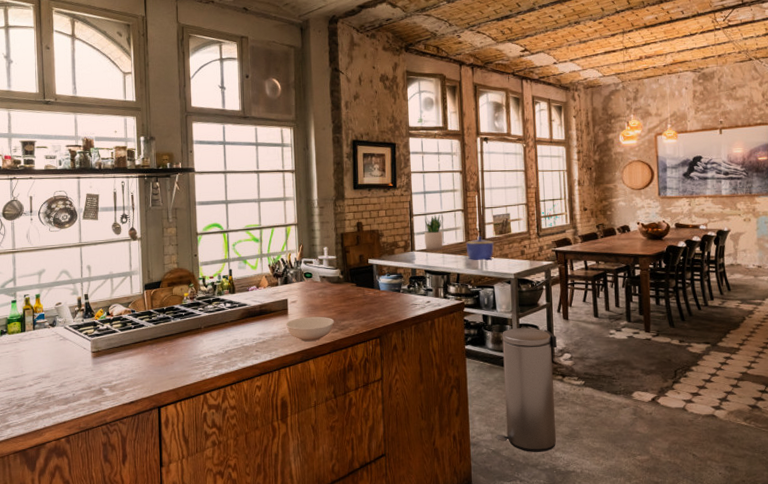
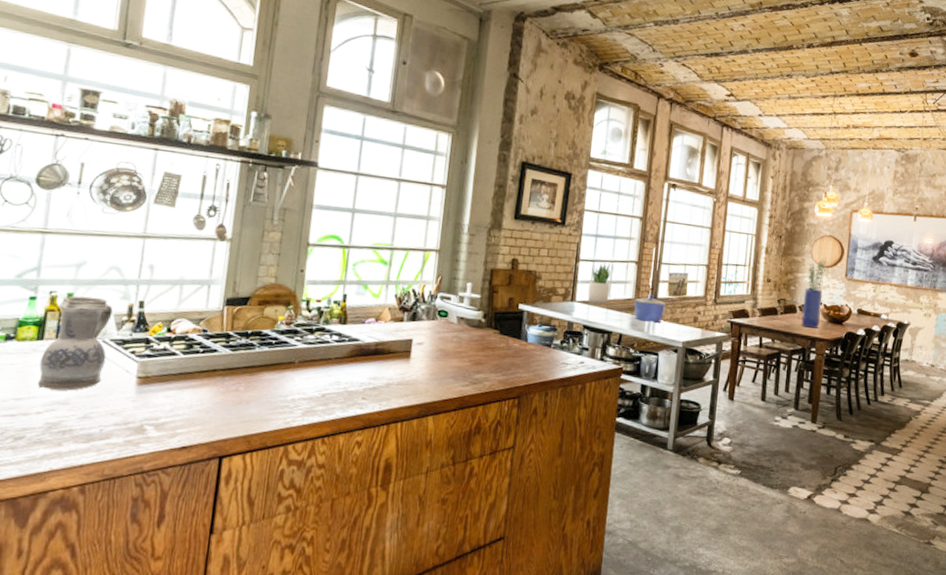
ceramic jug: none [26,295,69,368] -> present [37,295,113,391]
bowl: present [286,316,335,342] -> none [406,363,467,395]
pedal bin: present [496,328,557,452] -> none [635,403,718,547]
vase: none [620,181,640,247] -> present [801,257,827,328]

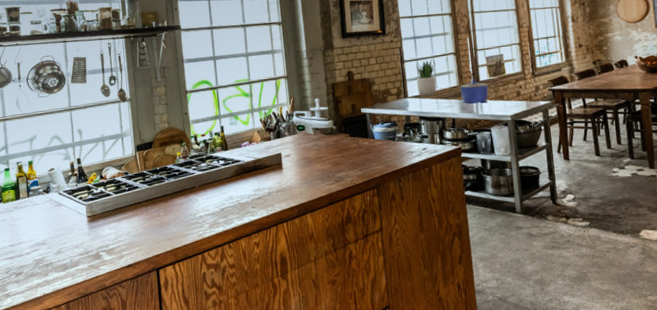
ceramic jug: present [37,295,113,391] -> none [21,161,64,236]
vase: present [801,257,827,328] -> none [616,13,640,82]

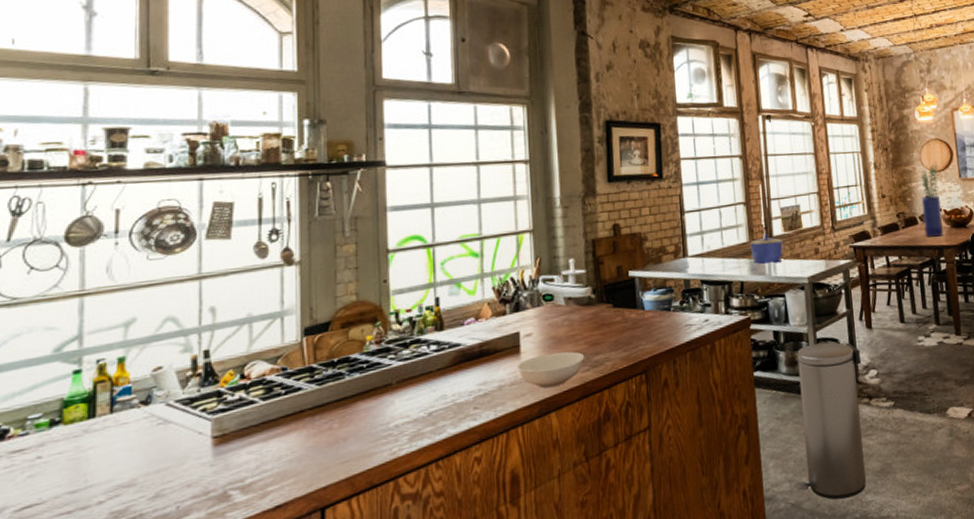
bowl: none [281,169,330,196] -> present [518,351,585,389]
planter: present [416,59,437,97] -> none [699,210,723,256]
pedal bin: none [501,170,564,298] -> present [795,342,866,500]
vase: none [616,13,640,82] -> present [920,161,944,237]

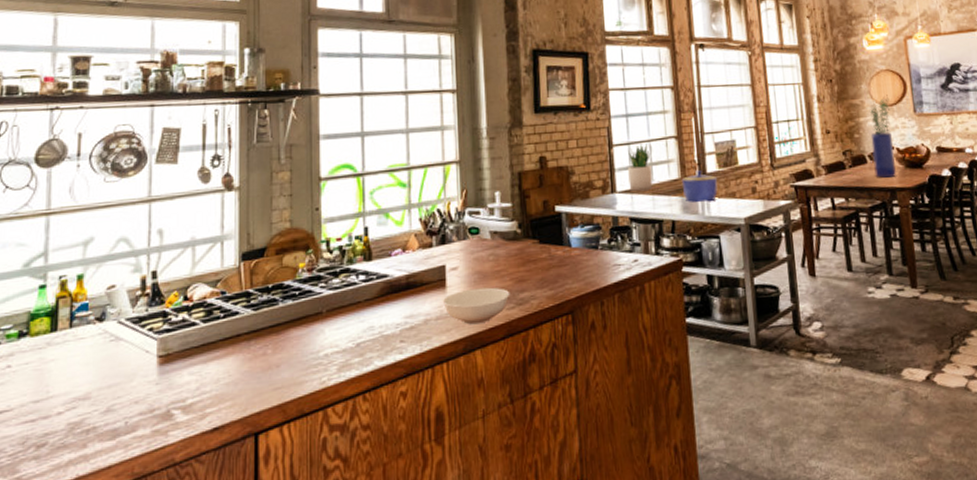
planter: none [699,210,723,256] -> present [628,143,653,192]
pedal bin: present [795,342,866,500] -> none [731,289,810,463]

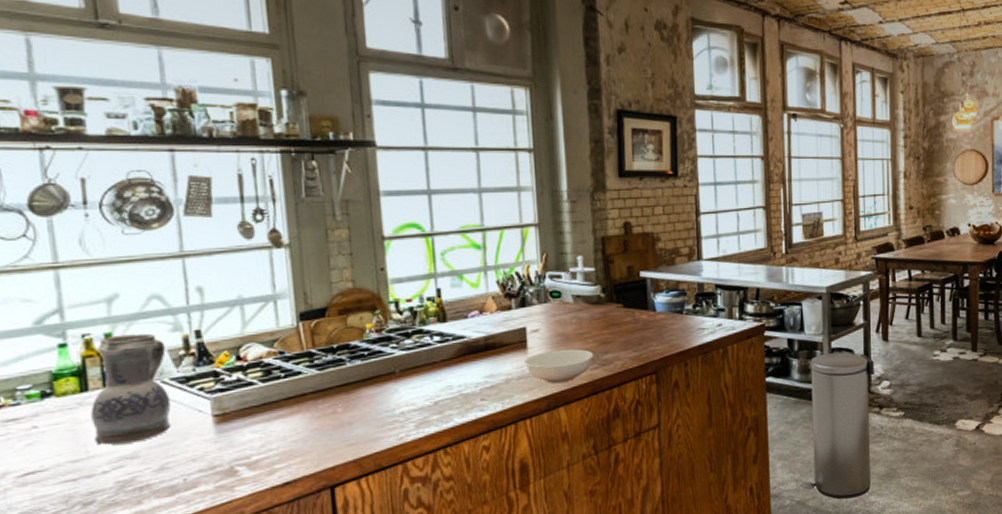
ceramic jug: none [55,274,125,386] -> present [90,333,172,446]
planter: present [628,143,653,192] -> none [715,213,739,260]
cooking pot: present [681,170,718,202] -> none [767,241,803,271]
pedal bin: none [731,289,810,463] -> present [801,352,874,499]
vase: present [869,95,897,178] -> none [950,174,971,253]

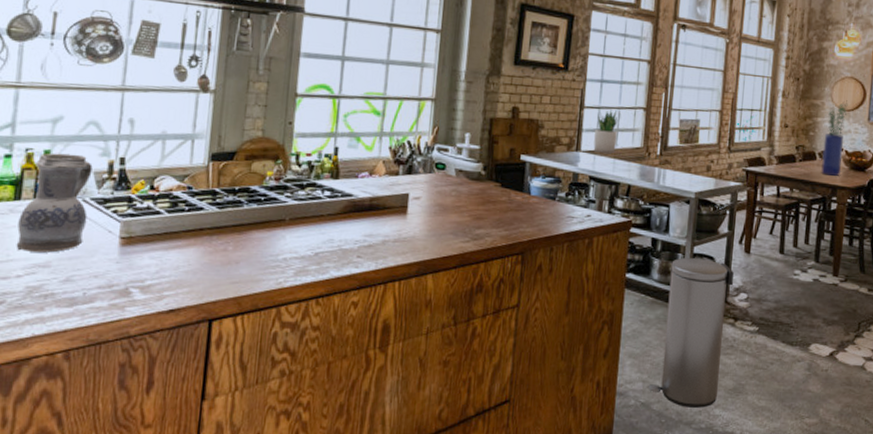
bowl: present [525,348,594,384] -> none [402,218,467,252]
planter: none [715,213,739,260] -> present [593,110,618,155]
vase: none [950,174,971,253] -> present [821,100,848,176]

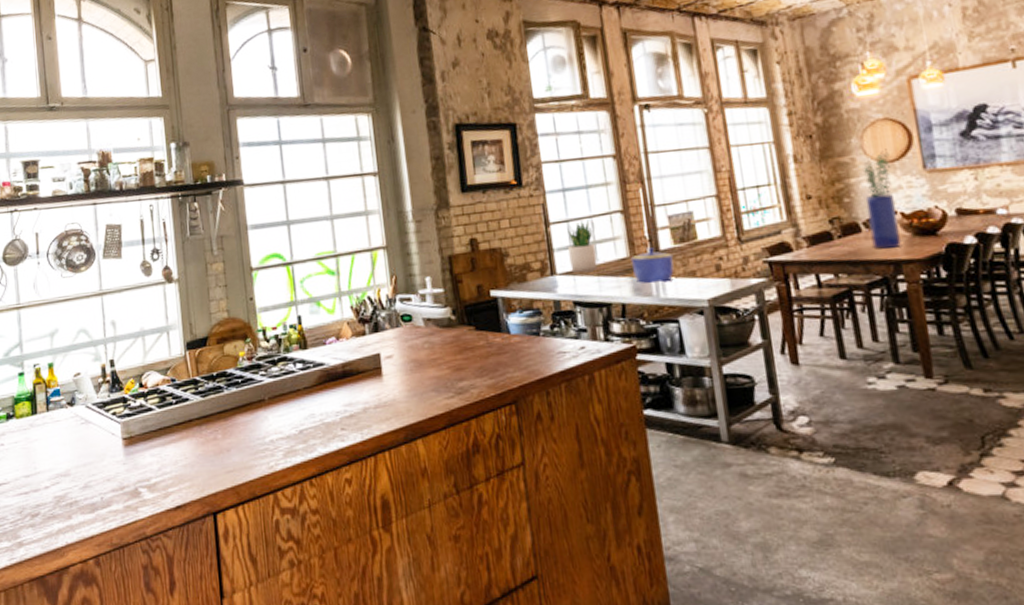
ceramic jug: present [16,153,93,253] -> none [38,363,93,463]
cooking pot: none [643,143,677,172] -> present [630,247,675,283]
pedal bin: present [648,257,734,408] -> none [697,379,799,570]

